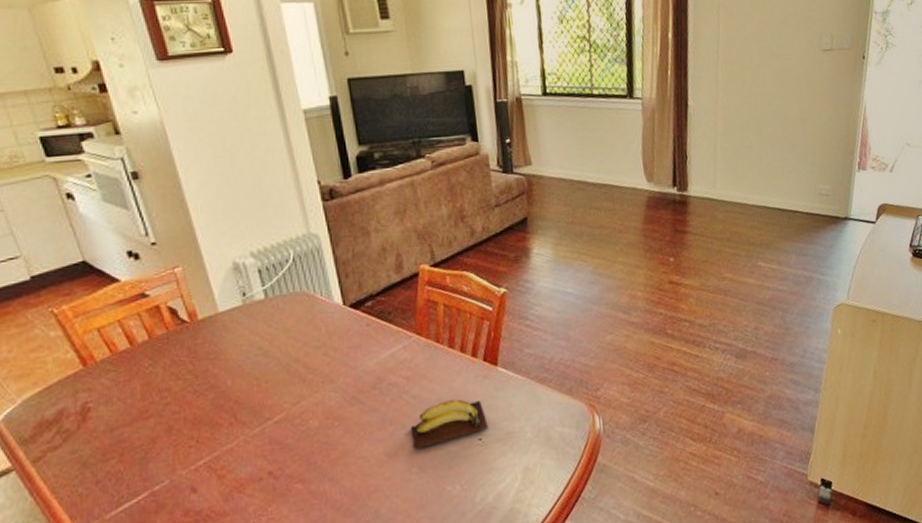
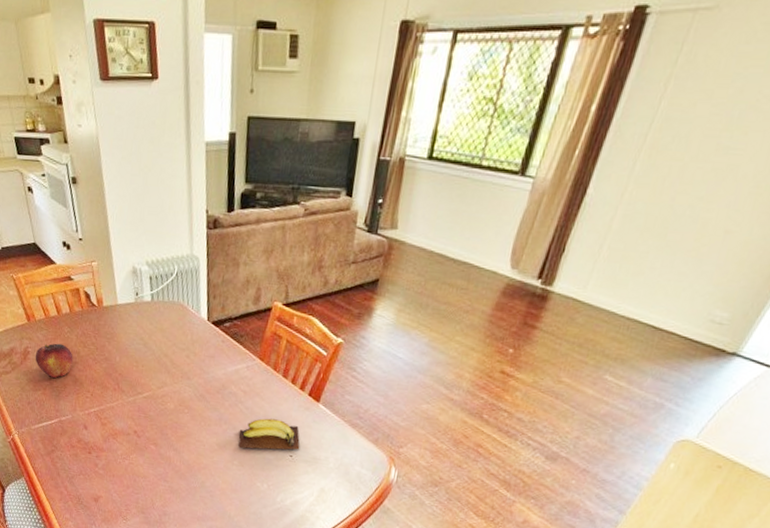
fruit: none [100,383,162,436] -> present [35,343,73,379]

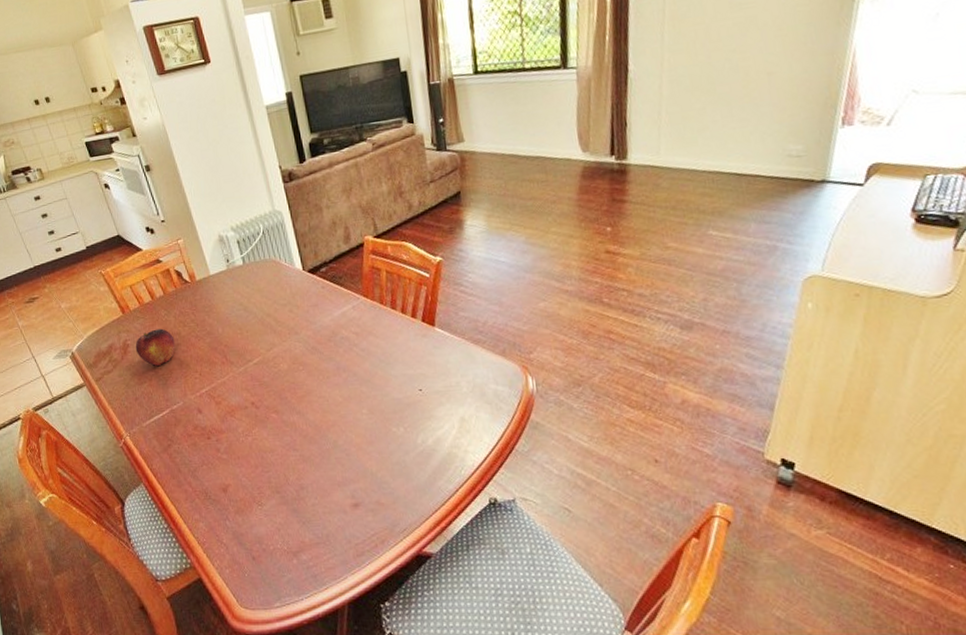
banana: present [238,418,300,450] -> none [360,354,428,395]

